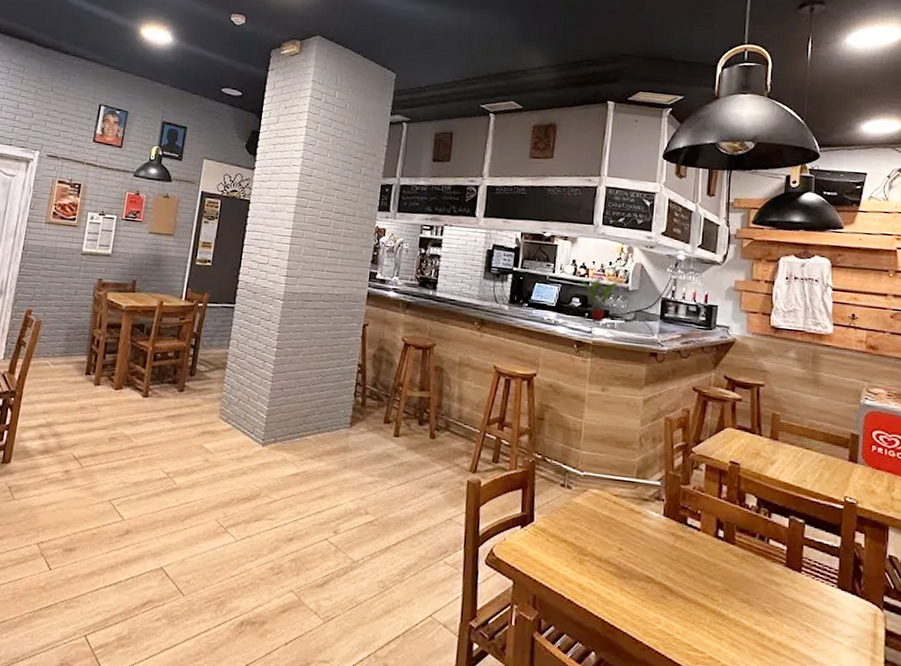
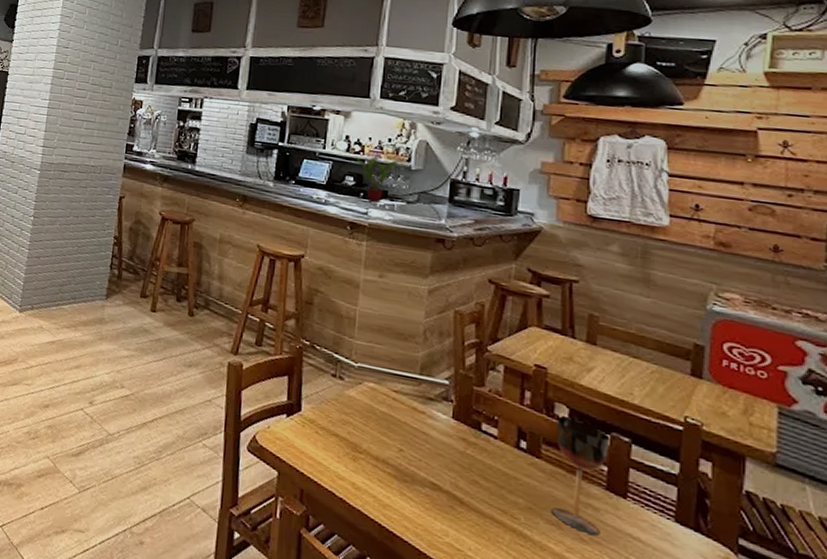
wineglass: none [744,505,789,607] -> present [552,416,610,535]

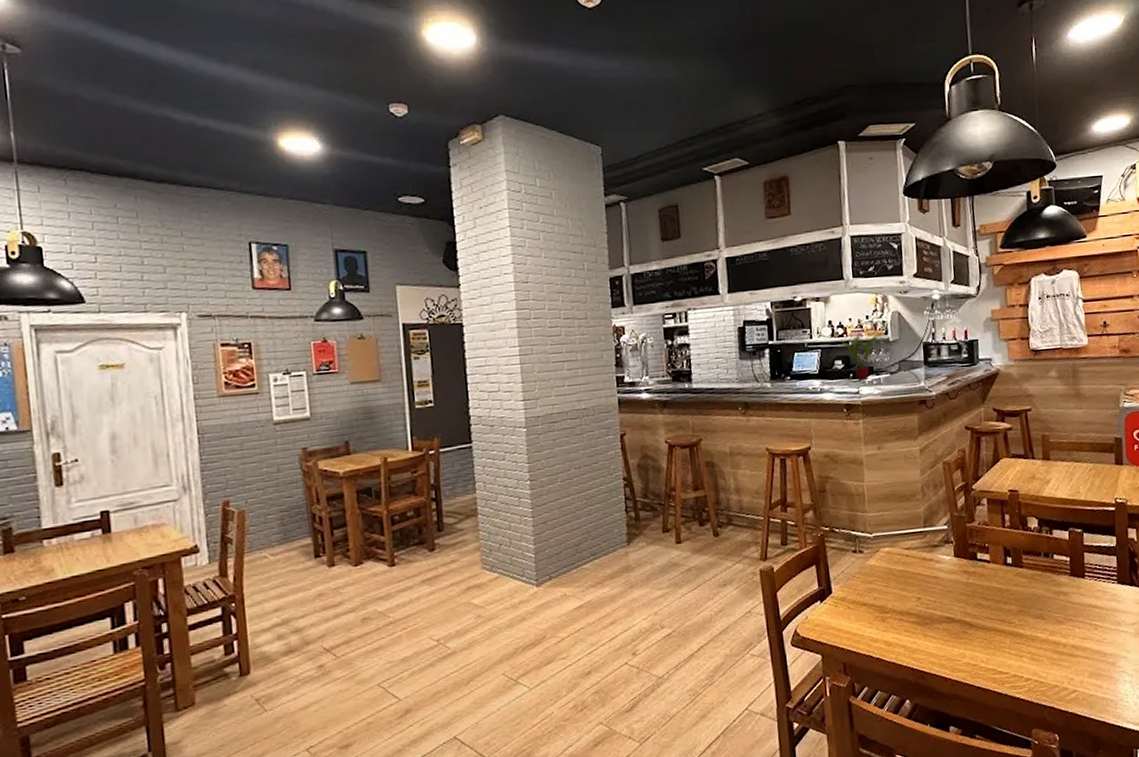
wineglass: present [552,416,610,535] -> none [1030,526,1071,616]

